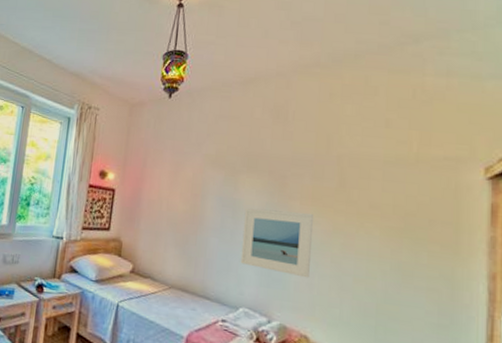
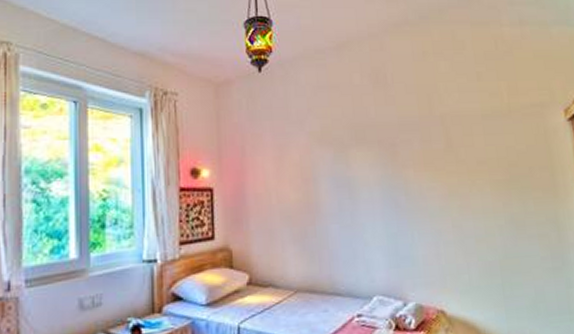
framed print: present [240,208,313,278] -> none [360,179,435,249]

